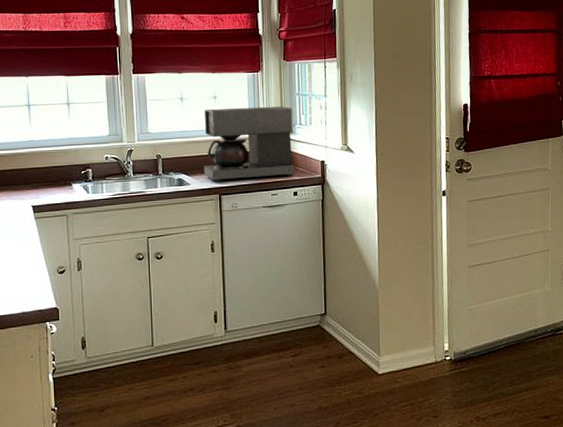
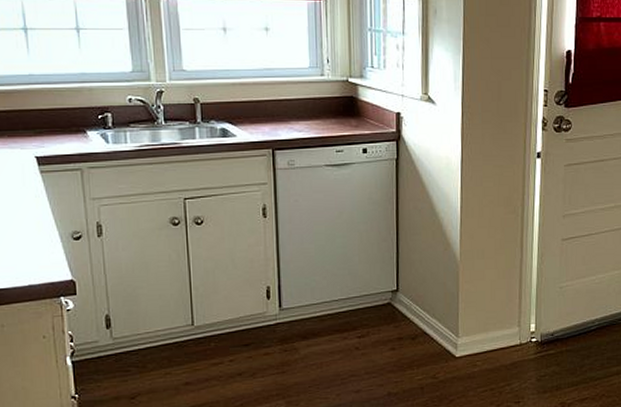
coffee maker: present [203,106,295,182] -> none [252,43,365,134]

